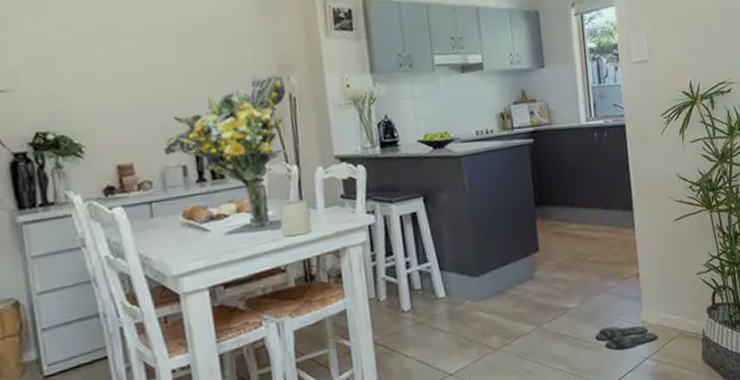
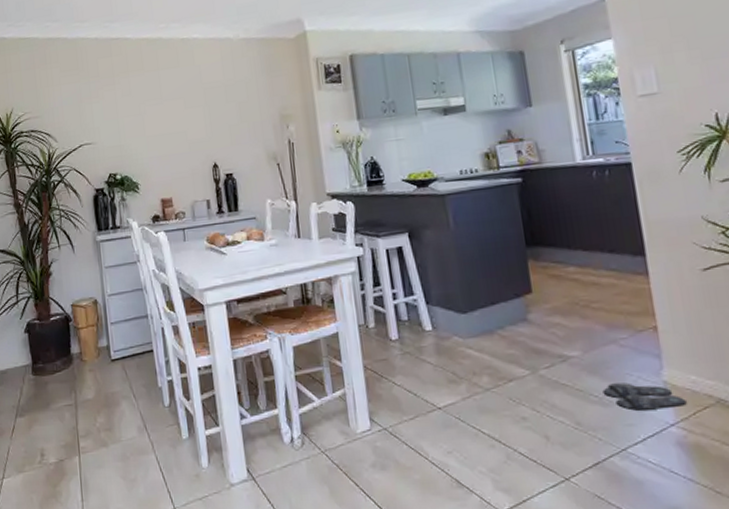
bouquet: present [163,74,287,235] -> none [193,124,286,259]
mug: present [278,199,312,237] -> none [280,231,308,263]

